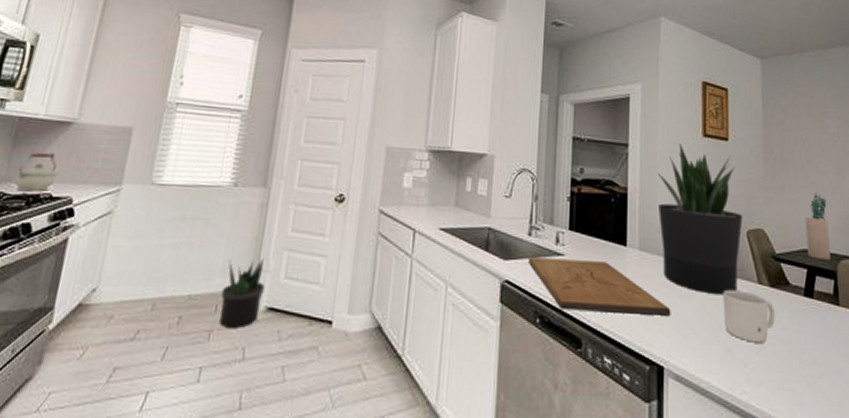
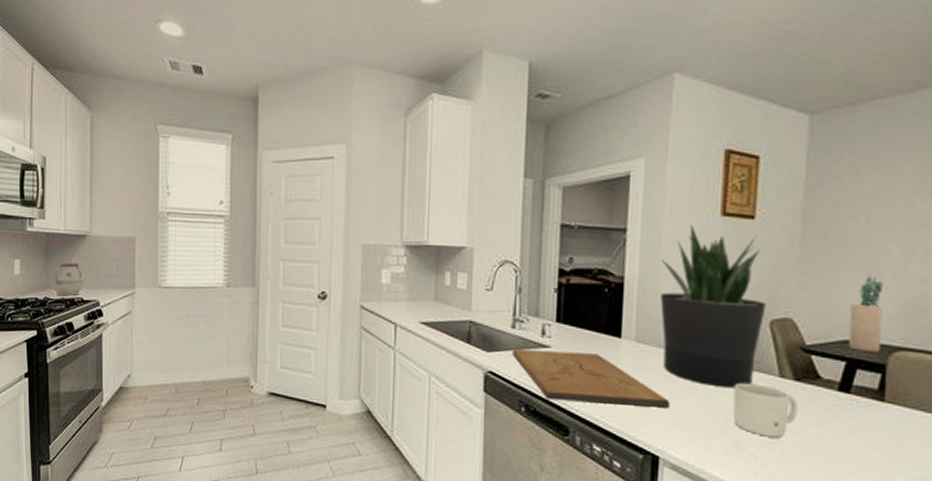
planter: present [219,260,265,328] -> none [229,352,264,409]

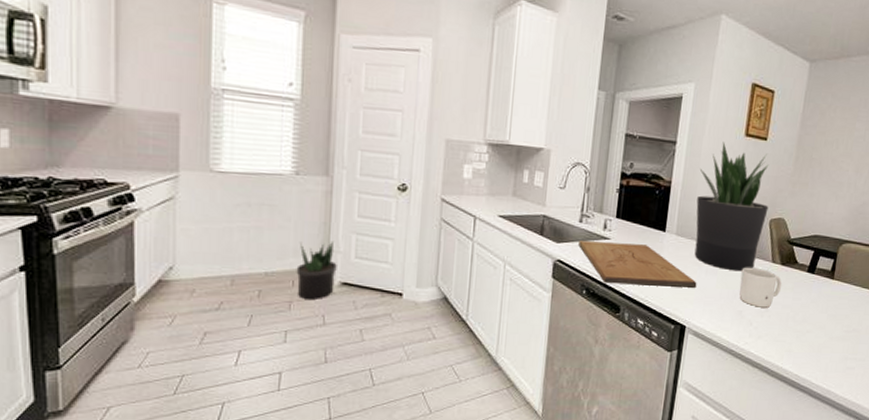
kettle: present [53,262,84,296] -> none [61,137,107,177]
planter: none [229,352,264,409] -> present [296,242,337,299]
vase: present [848,275,884,353] -> none [816,188,842,245]

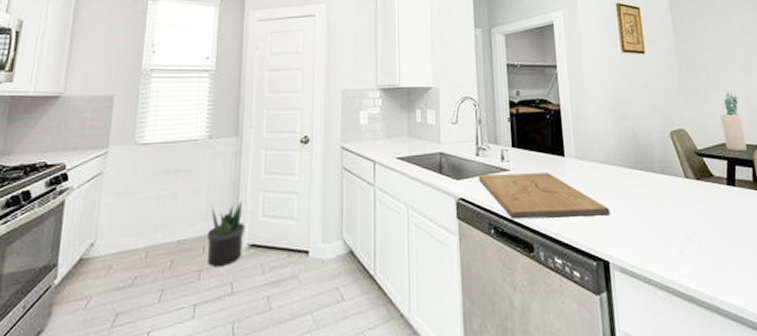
planter: present [694,142,769,270] -> none [585,60,667,191]
mug: present [739,267,782,308] -> none [654,185,704,232]
vase: none [816,188,842,245] -> present [720,91,747,152]

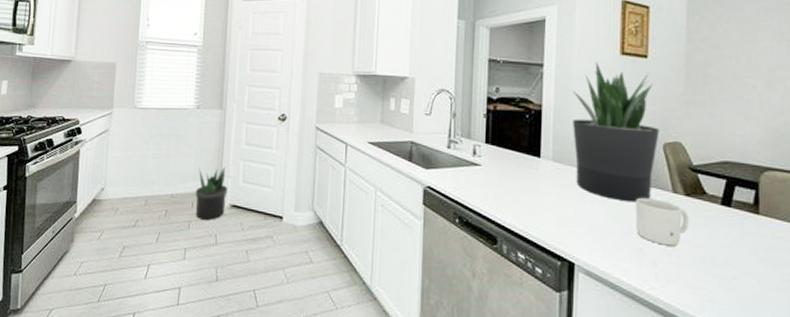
cutting board: present [479,173,611,220] -> none [448,167,583,220]
planter: none [585,60,667,191] -> present [572,62,660,201]
mug: none [654,185,704,232] -> present [635,197,690,246]
vase: present [720,91,747,152] -> none [727,106,753,173]

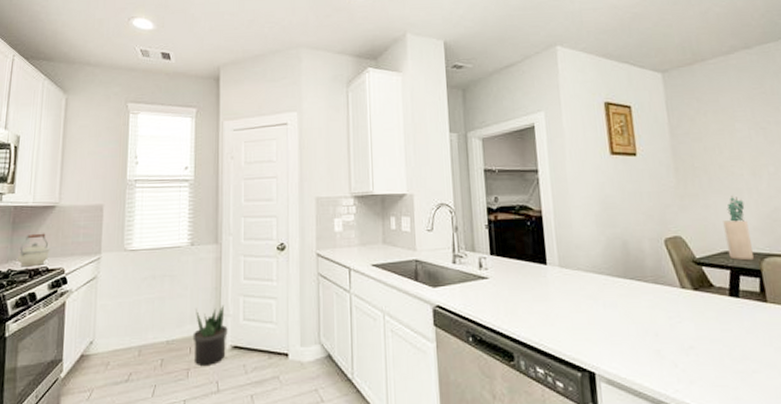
kettle: none [37,84,66,115] -> present [17,233,50,267]
planter: present [572,62,660,201] -> none [569,164,661,301]
mug: present [635,197,690,246] -> none [646,296,703,344]
vase: none [727,106,753,173] -> present [723,195,754,261]

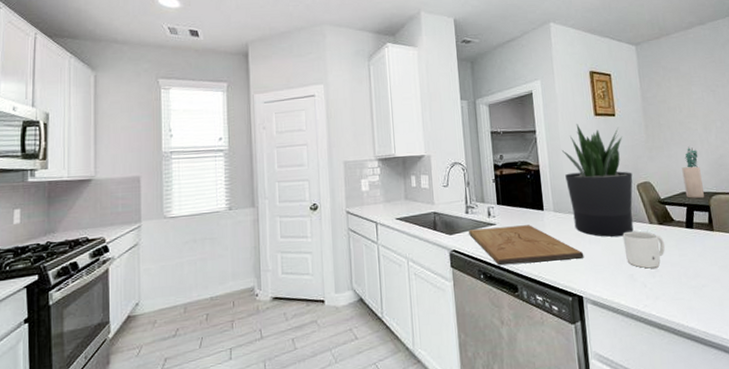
kettle: present [17,233,50,267] -> none [56,205,89,239]
planter: present [192,306,228,365] -> none [235,263,268,317]
cutting board: none [456,281,597,328] -> present [469,225,584,266]
planter: none [569,164,661,301] -> present [561,124,634,237]
mug: none [646,296,703,344] -> present [622,230,666,269]

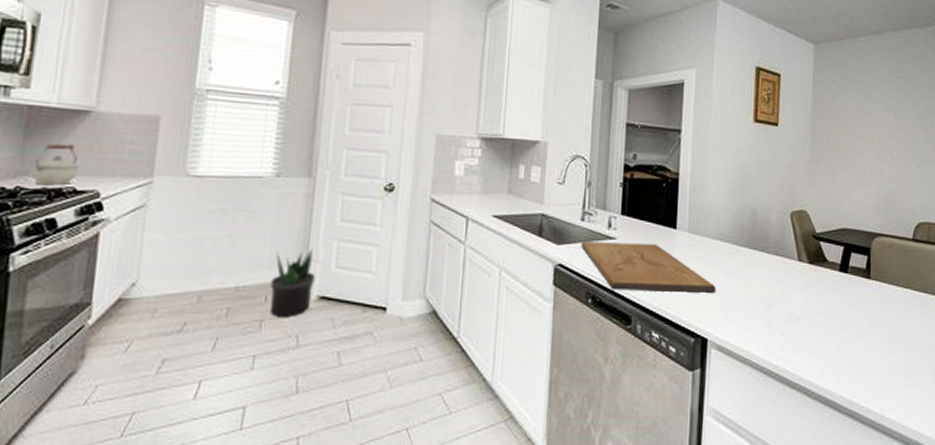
kettle: none [56,205,89,239] -> present [31,143,80,186]
planter: none [235,263,268,317] -> present [270,250,316,317]
planter: present [561,124,634,237] -> none [708,129,788,271]
mug: present [622,230,666,269] -> none [764,267,813,315]
vase: present [682,146,704,199] -> none [845,175,867,239]

